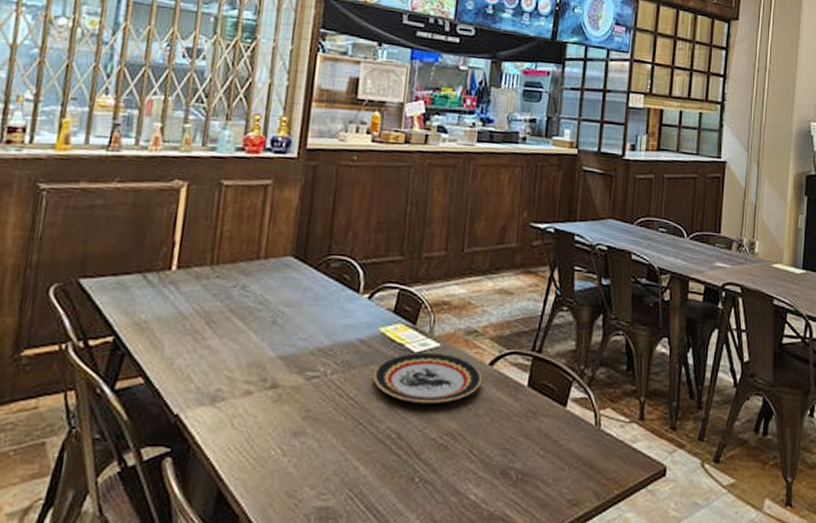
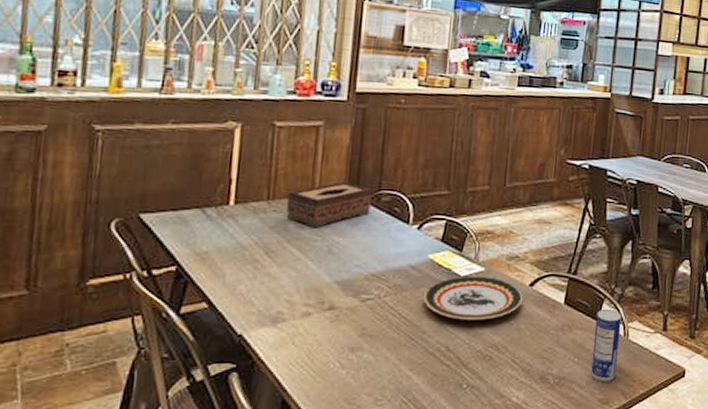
tissue box: none [230,245,321,297] -> present [286,181,372,228]
beverage can: none [558,392,593,481] -> present [590,308,622,383]

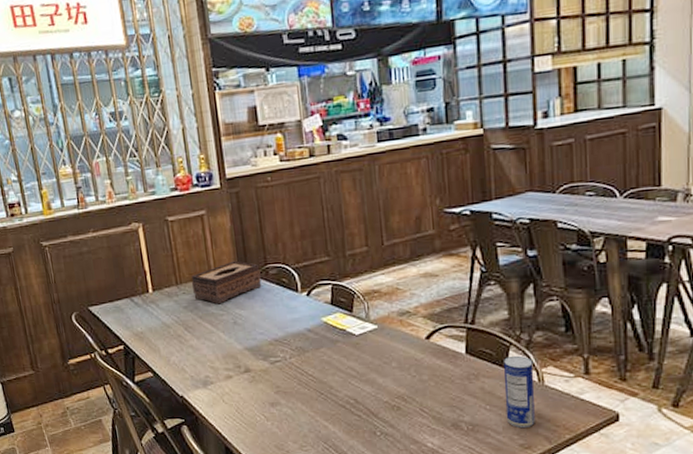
plate: present [423,275,523,320] -> none [324,333,422,375]

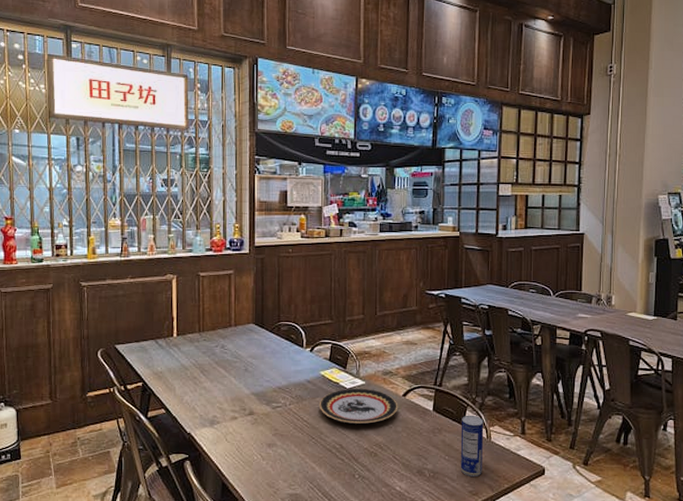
tissue box: present [191,260,262,305] -> none [212,316,273,353]
plate: none [324,333,422,375] -> present [319,388,398,424]

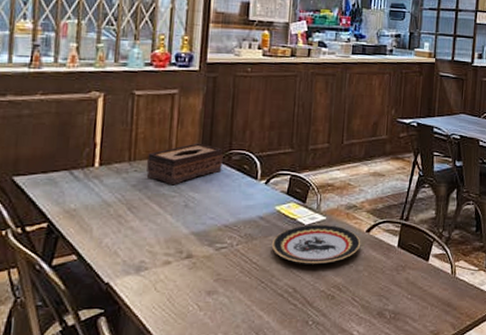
tissue box: none [212,316,273,353] -> present [146,143,223,185]
beverage can: present [460,415,484,478] -> none [423,250,449,316]

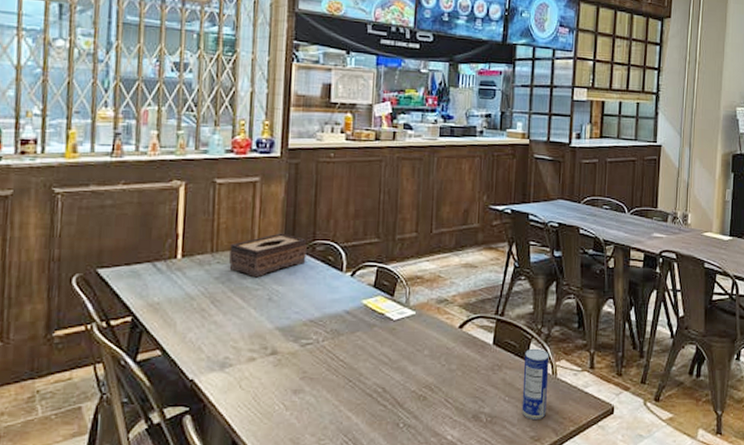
plate: present [271,224,361,264] -> none [359,319,454,362]
beverage can: none [423,250,449,316] -> present [521,348,550,421]

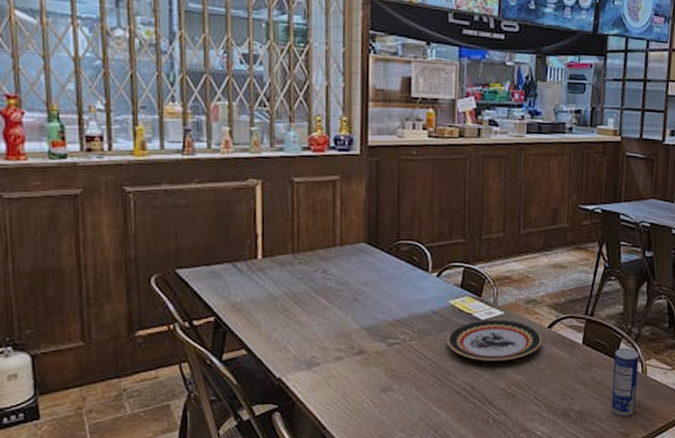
tissue box: present [228,233,307,278] -> none [310,233,391,278]
plate: none [359,319,454,362] -> present [446,319,543,361]

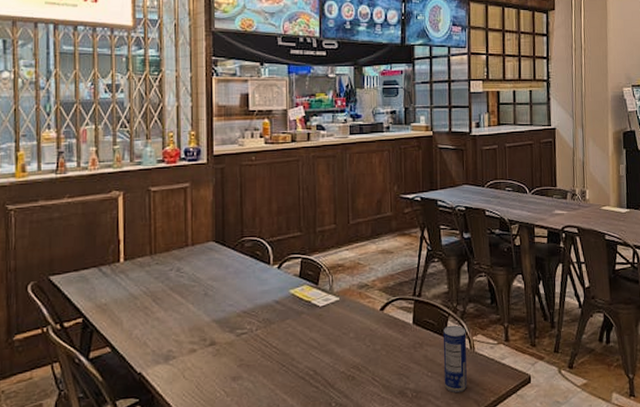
plate: present [446,319,543,361] -> none [289,305,376,346]

